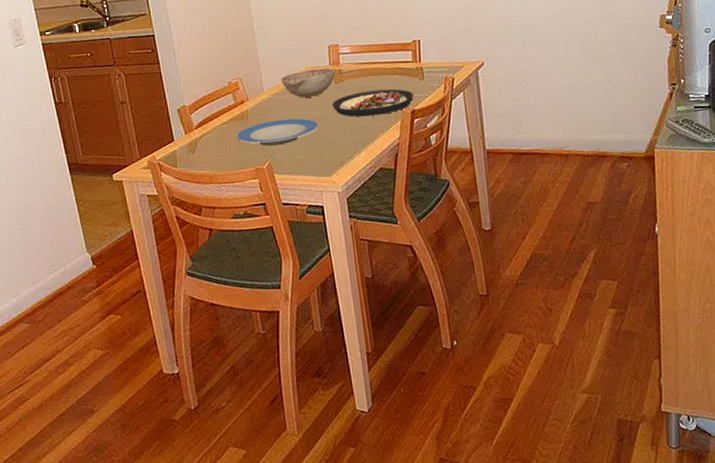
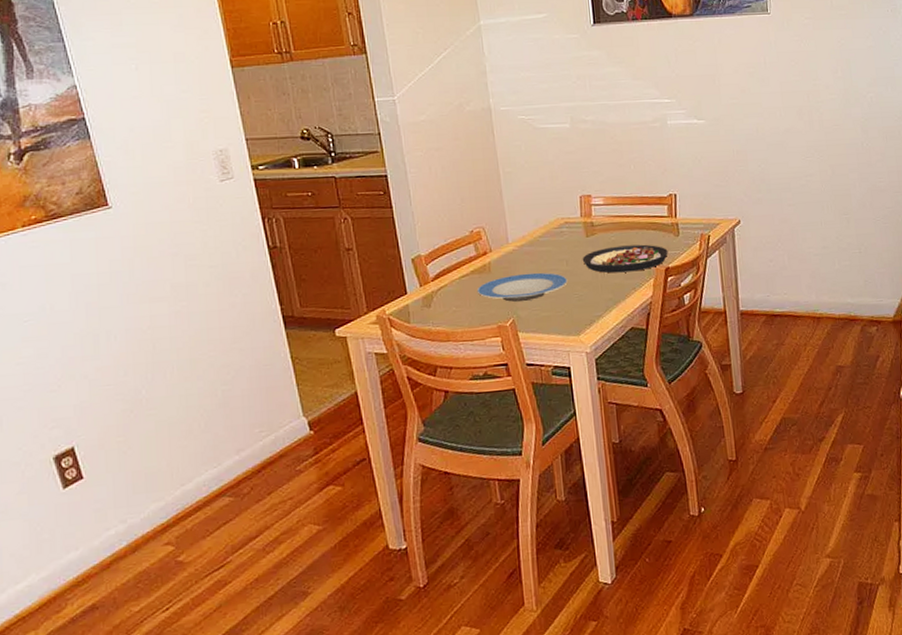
decorative bowl: present [280,67,336,98] -> none [527,219,587,251]

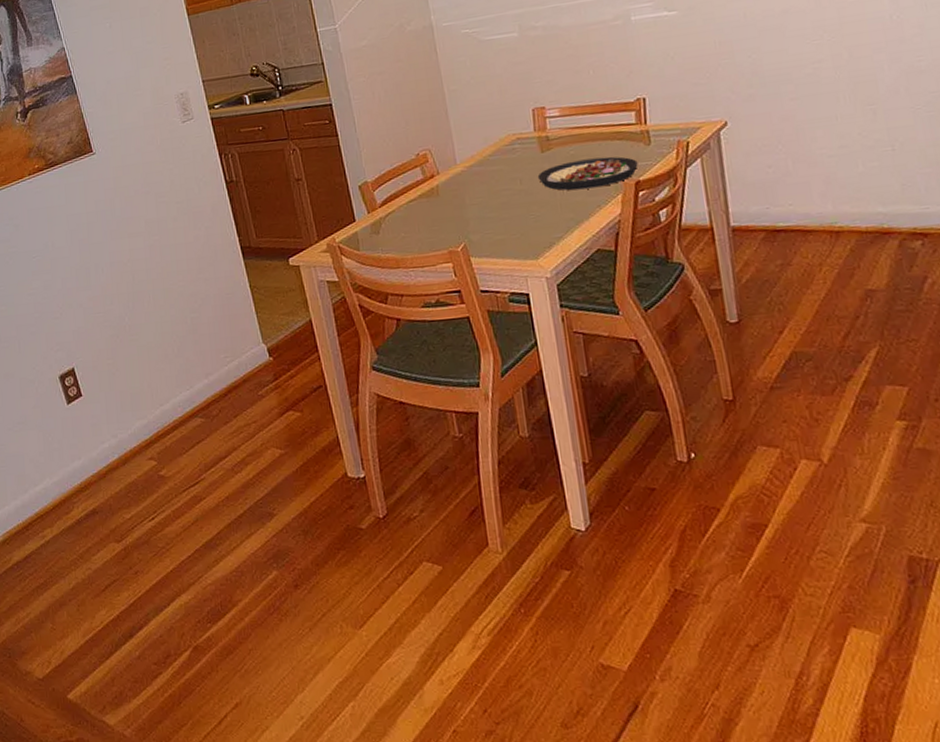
plate: present [476,272,568,303] -> none [425,193,522,226]

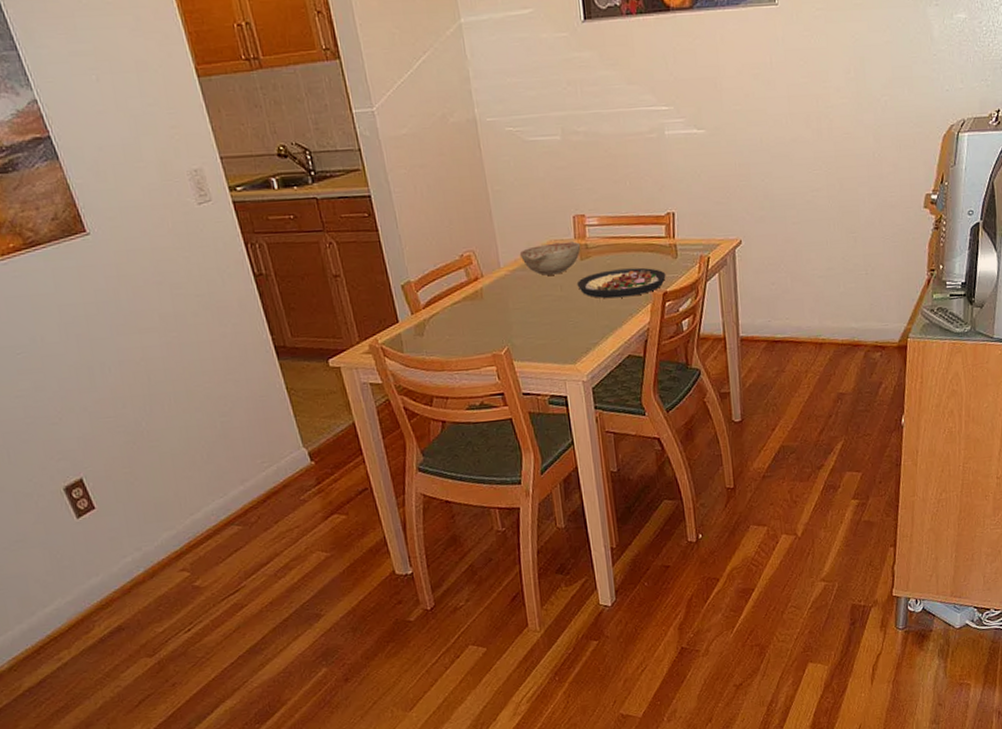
decorative bowl: none [476,134,542,170] -> present [519,241,581,276]

